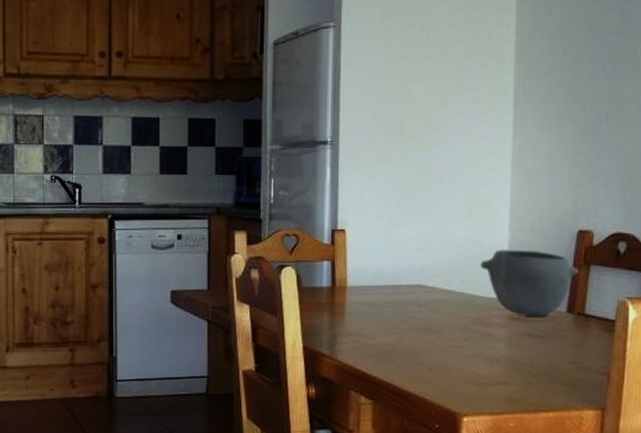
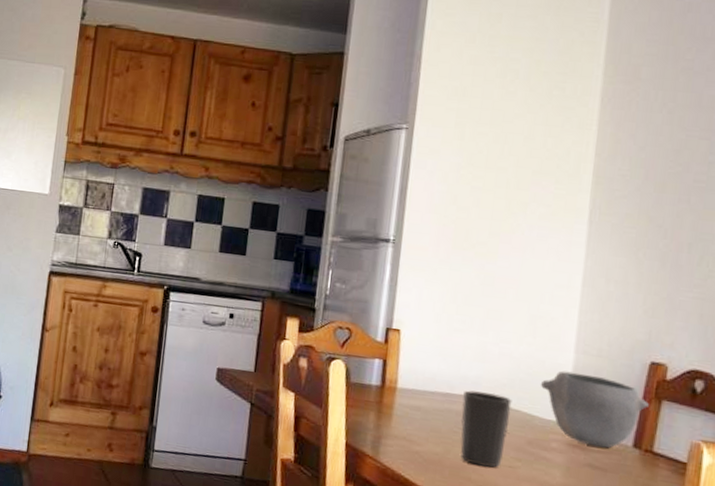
cup: none [409,279,455,350] -> present [460,390,512,468]

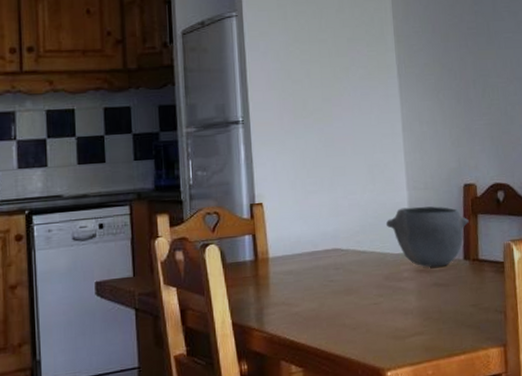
cup: present [460,390,512,468] -> none [325,241,369,311]

